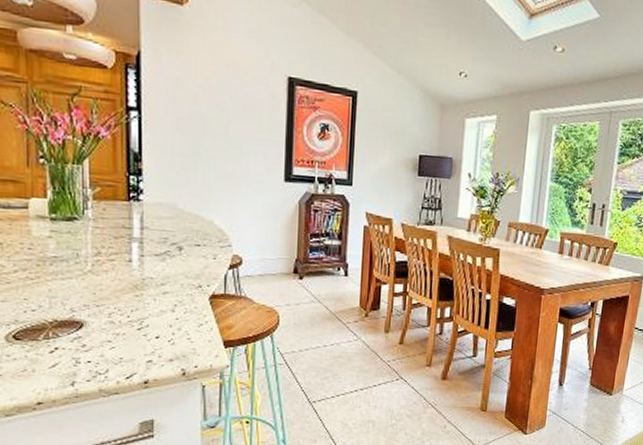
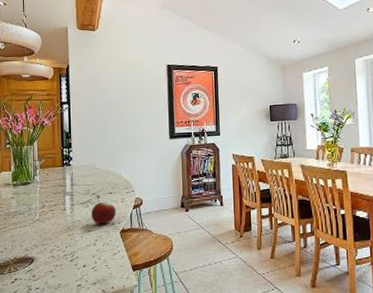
fruit: none [168,256,206,285] -> present [91,202,117,224]

